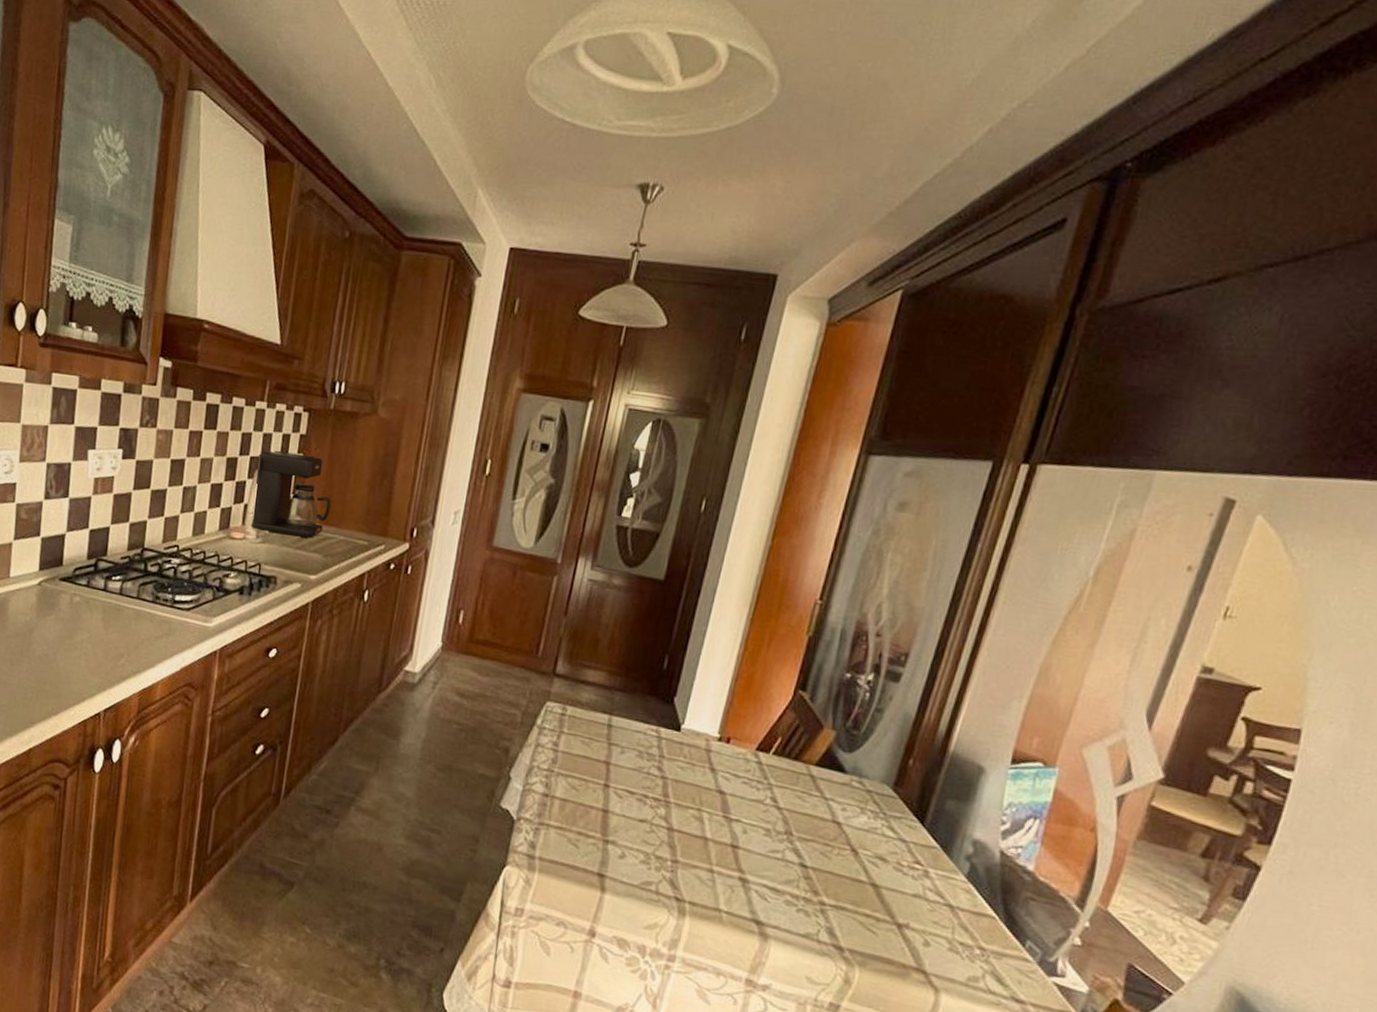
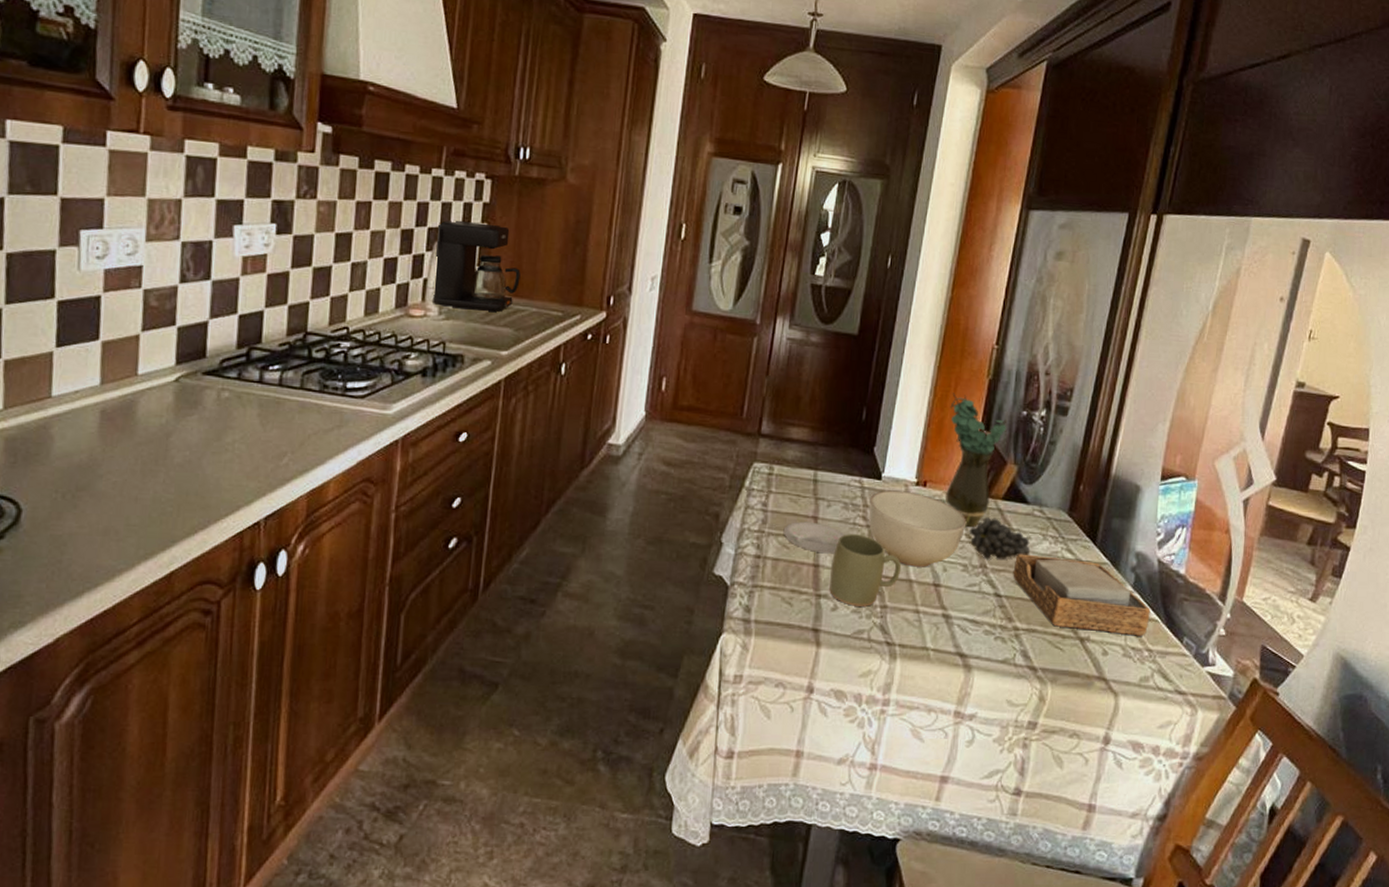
plate: none [573,765,638,801] -> present [783,521,845,554]
mug: none [618,782,697,859] -> present [829,534,902,607]
bowl: none [664,742,773,827] -> present [869,490,967,567]
vase: none [750,647,828,791] -> present [945,393,1008,527]
fruit: none [774,782,845,829] -> present [969,517,1031,559]
napkin holder: none [822,825,987,932] -> present [1013,554,1150,636]

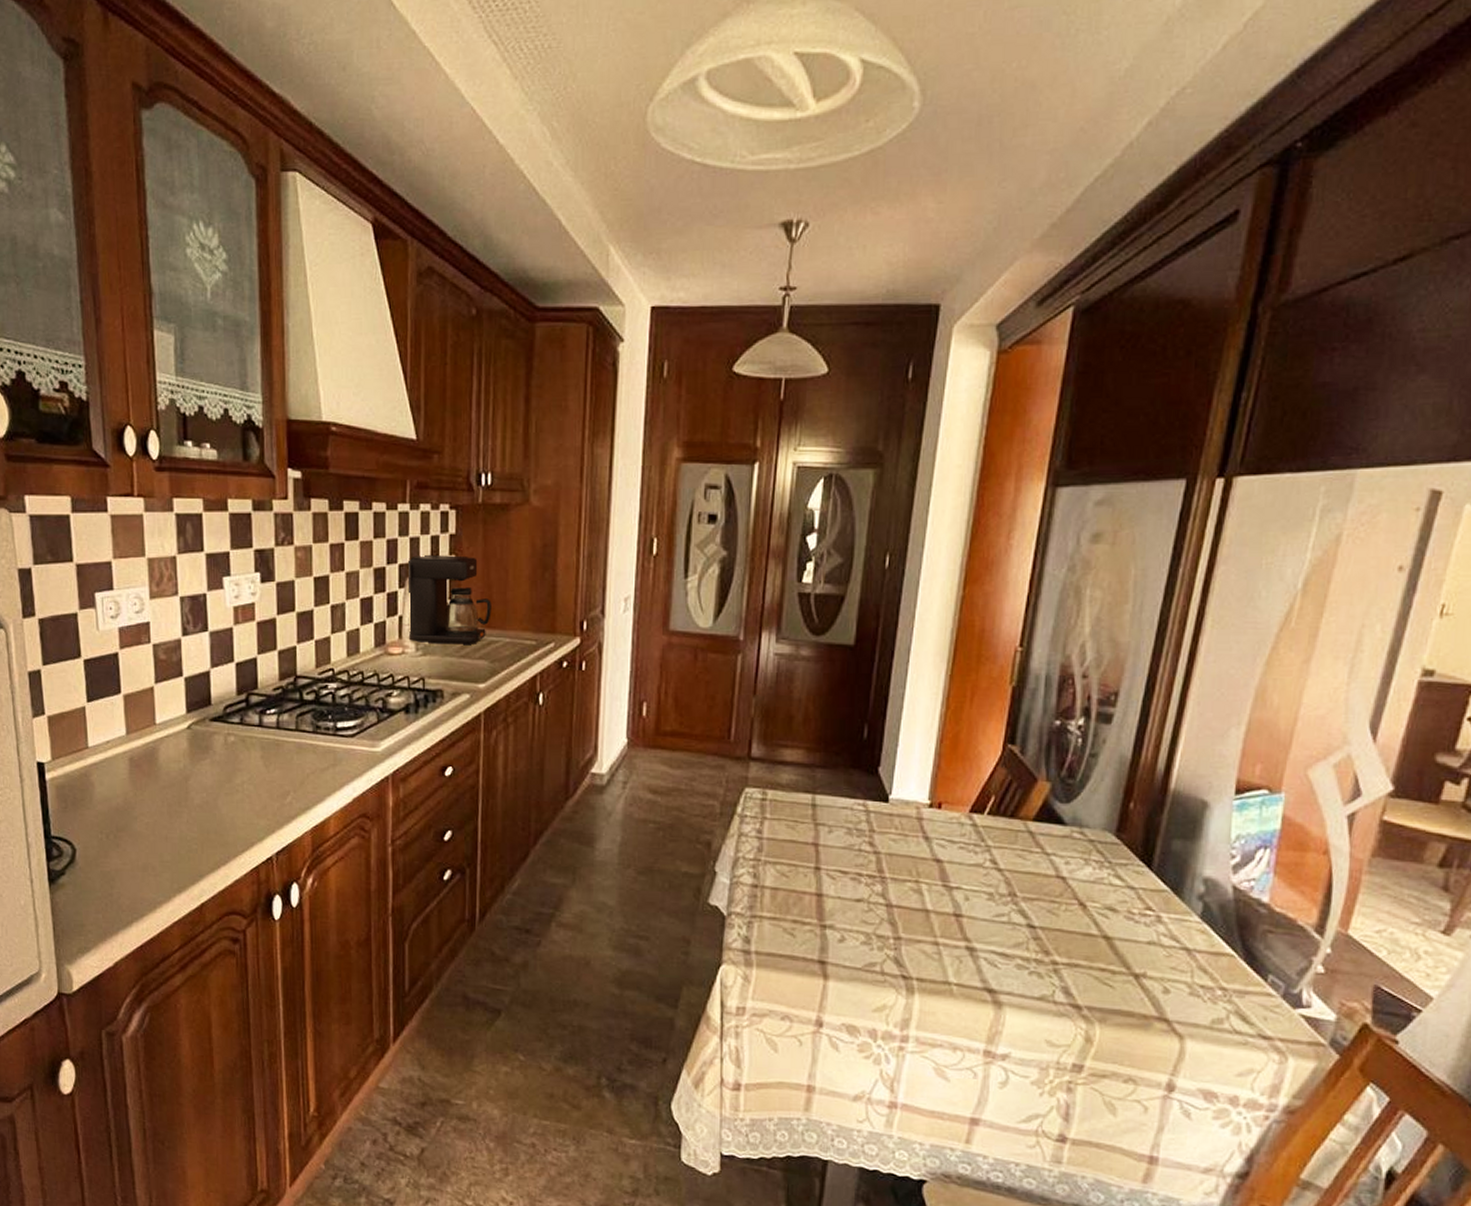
plate: present [783,521,845,554] -> none [781,848,850,882]
mug: present [829,534,902,607] -> none [835,861,916,938]
bowl: present [869,490,967,567] -> none [876,813,991,896]
vase: present [945,393,1008,527] -> none [965,704,1037,852]
fruit: present [969,517,1031,559] -> none [993,841,1070,887]
napkin holder: present [1013,554,1150,636] -> none [1049,880,1224,973]

